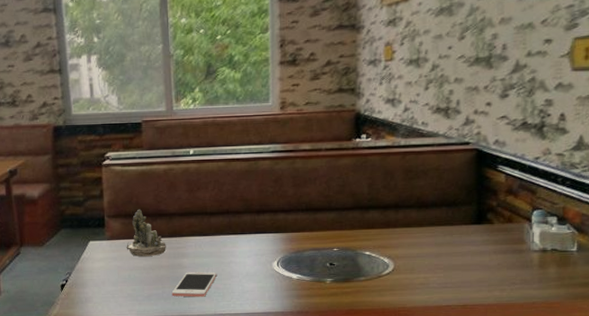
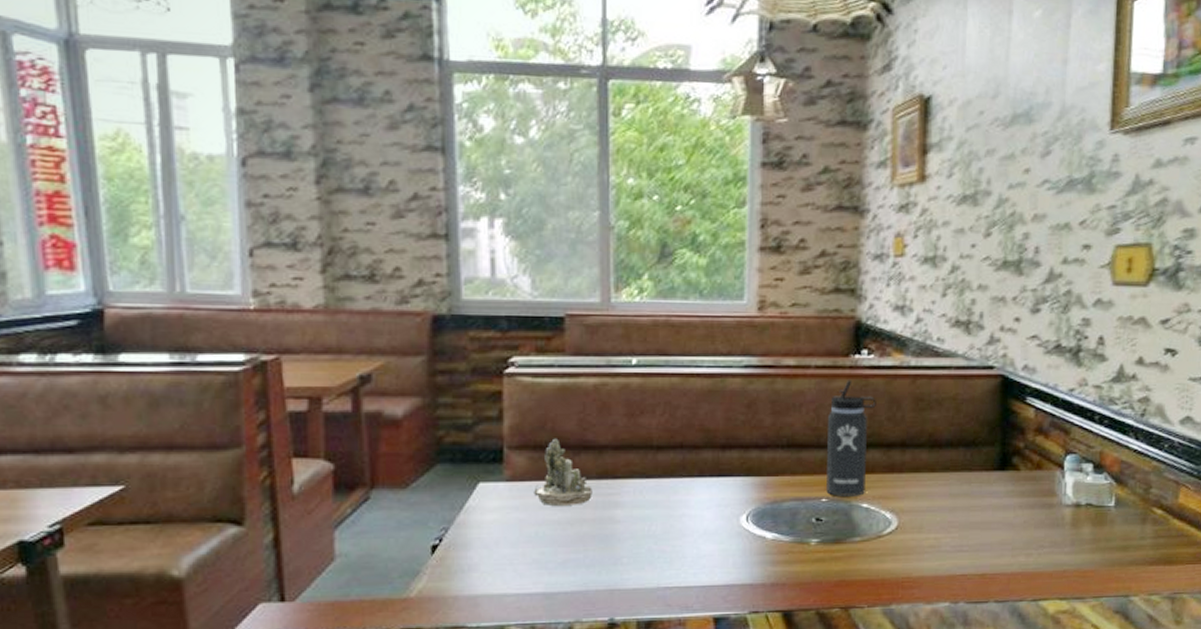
cell phone: present [171,272,217,297] -> none [597,528,664,564]
thermos bottle: none [337,158,374,247] -> present [826,380,876,496]

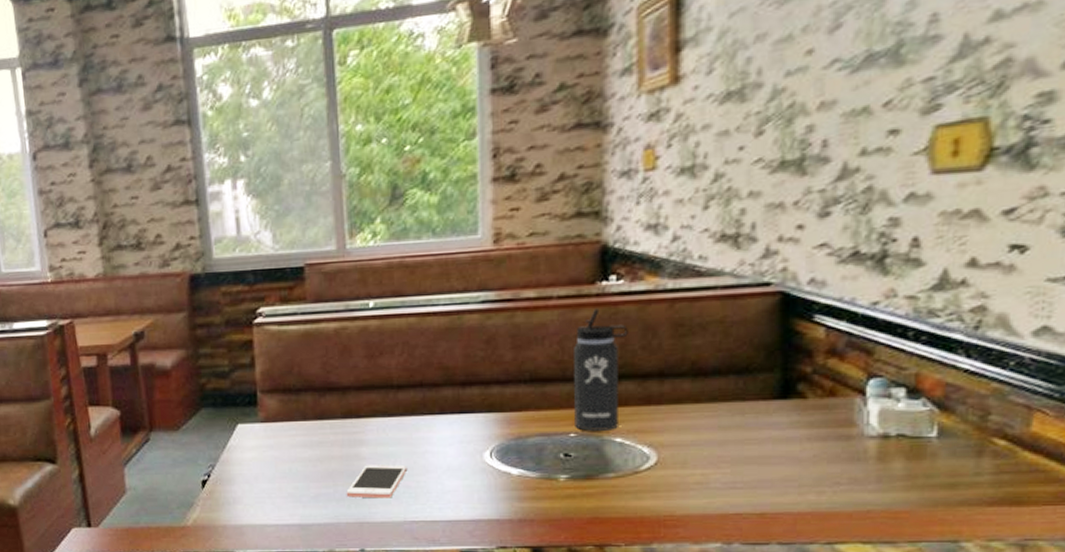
succulent planter: present [534,438,592,506] -> none [285,381,339,444]
cell phone: none [597,528,664,564] -> present [346,464,408,499]

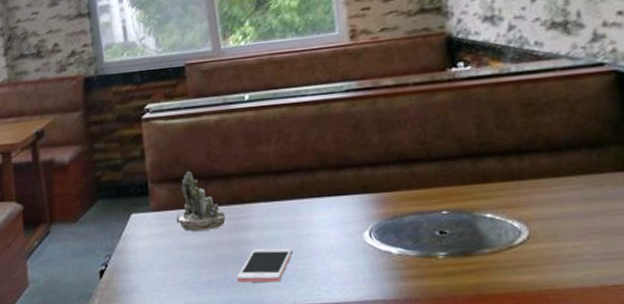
succulent planter: none [285,381,339,444] -> present [176,171,226,231]
thermos bottle: present [574,308,628,431] -> none [434,92,487,208]

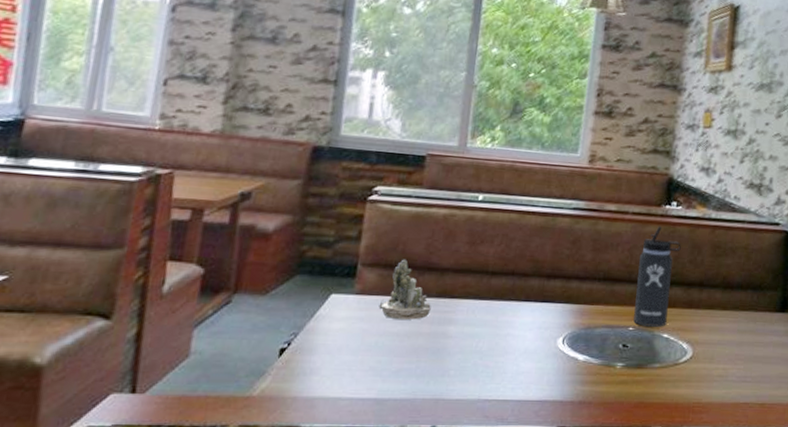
cell phone: present [236,248,293,283] -> none [427,343,489,377]
thermos bottle: none [434,92,487,208] -> present [633,226,681,327]

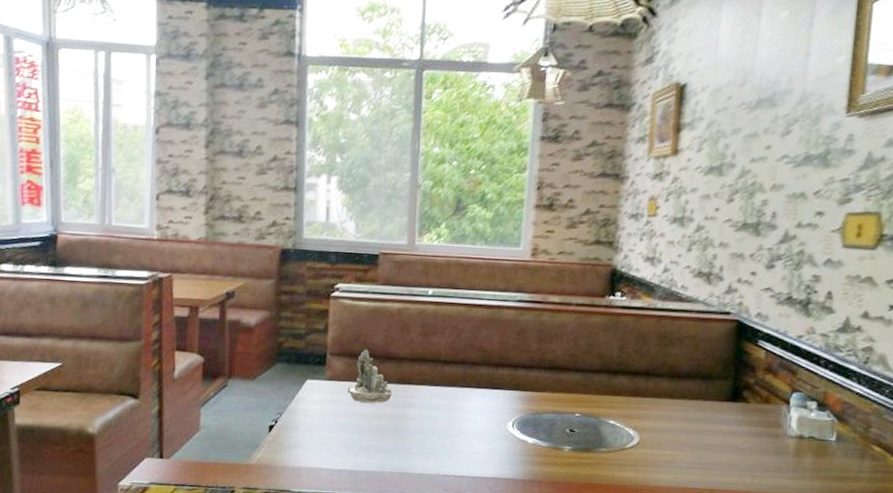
thermos bottle: present [633,226,681,327] -> none [580,316,626,414]

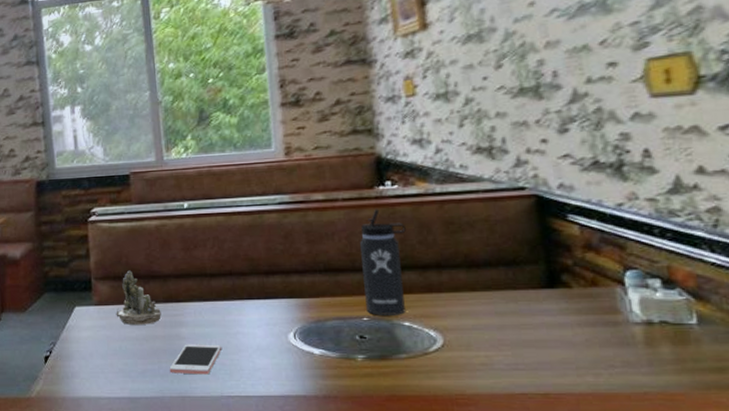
cell phone: none [392,424,445,454] -> present [169,344,222,375]
thermos bottle: none [580,316,626,414] -> present [360,209,406,315]

